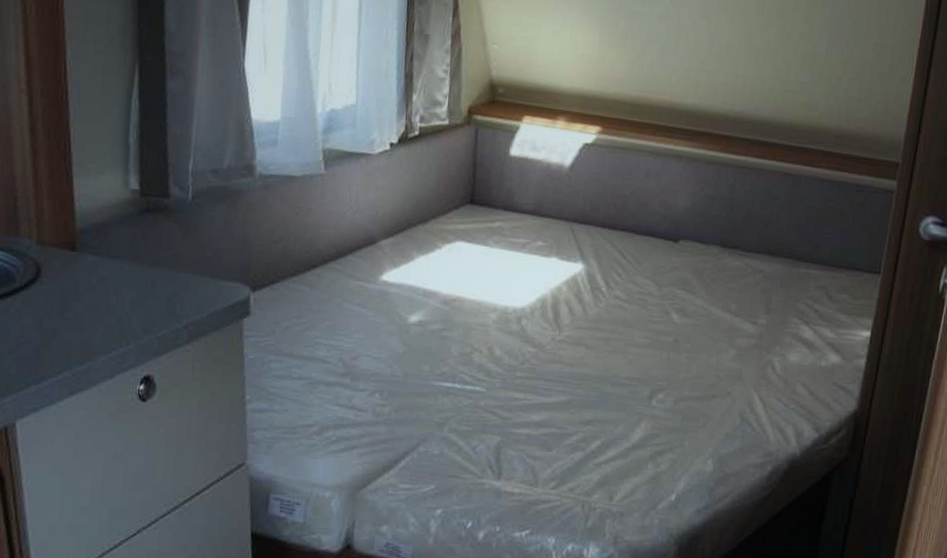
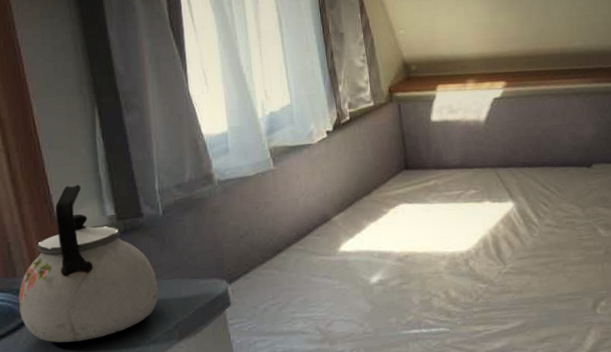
kettle: none [17,146,174,322] -> present [18,184,159,343]

